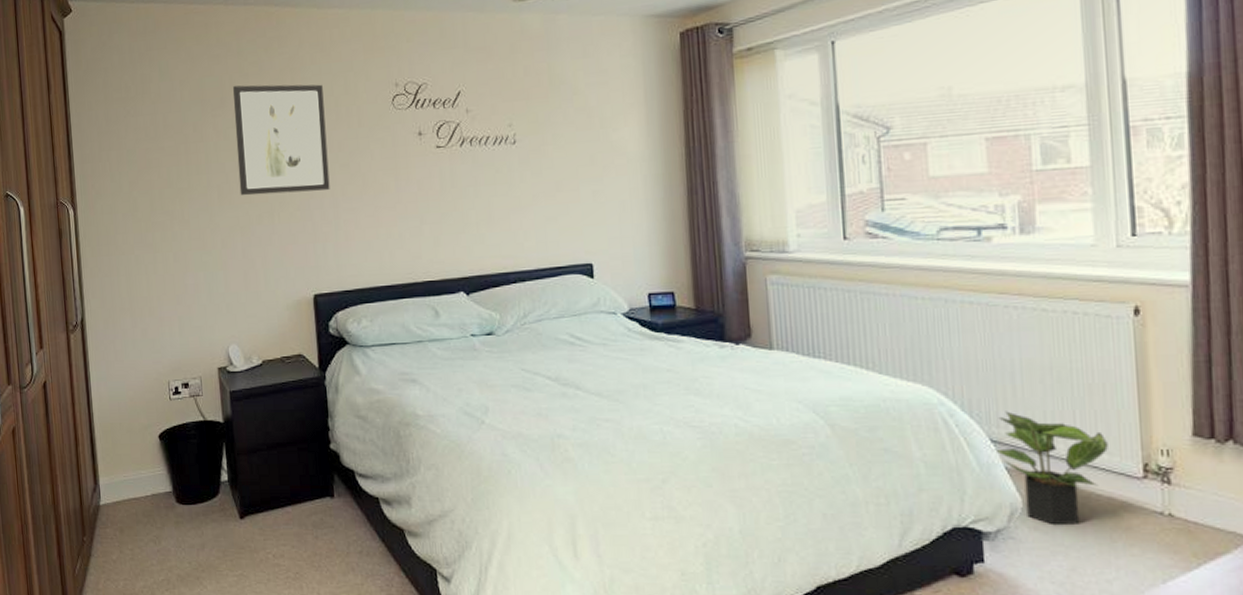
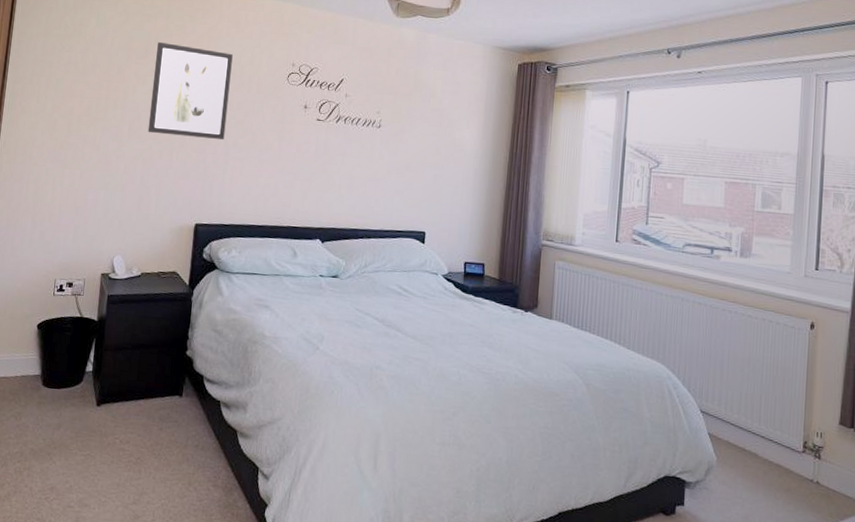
potted plant: present [997,411,1108,526] -> none [704,389,781,483]

